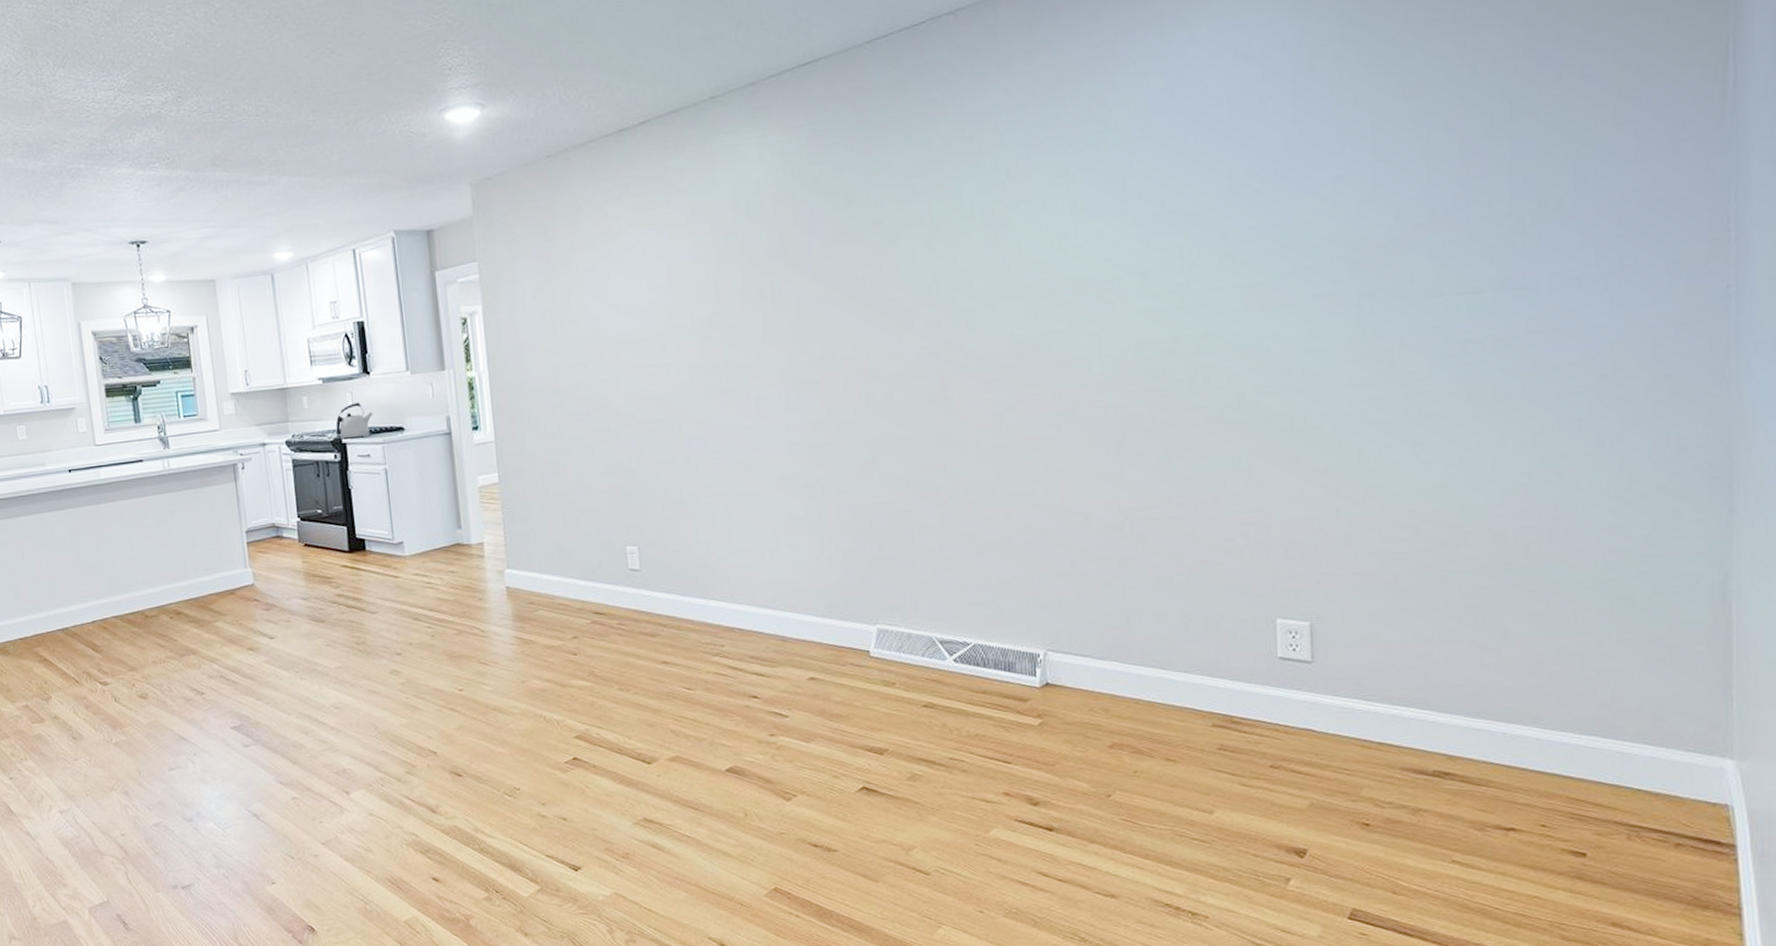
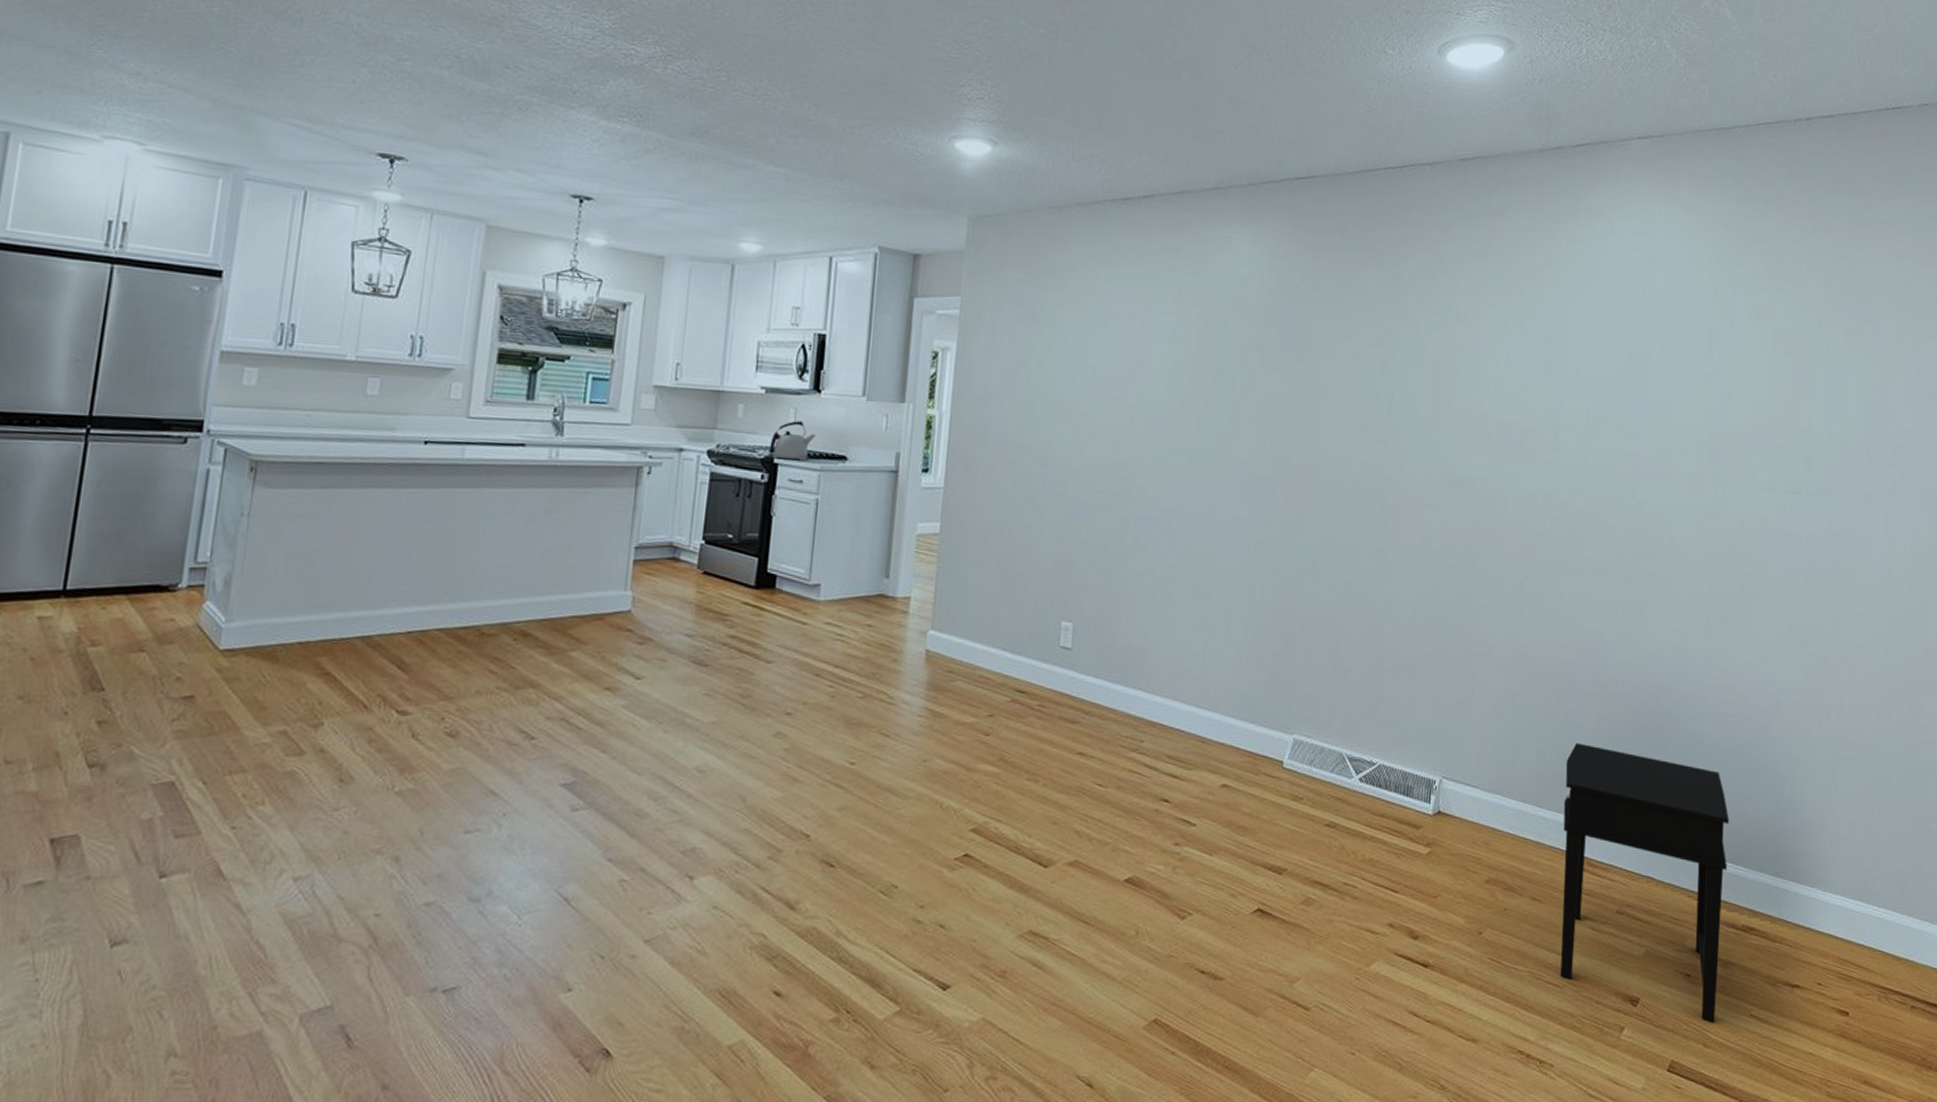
side table: none [1192,601,1409,870] -> present [1560,742,1729,1023]

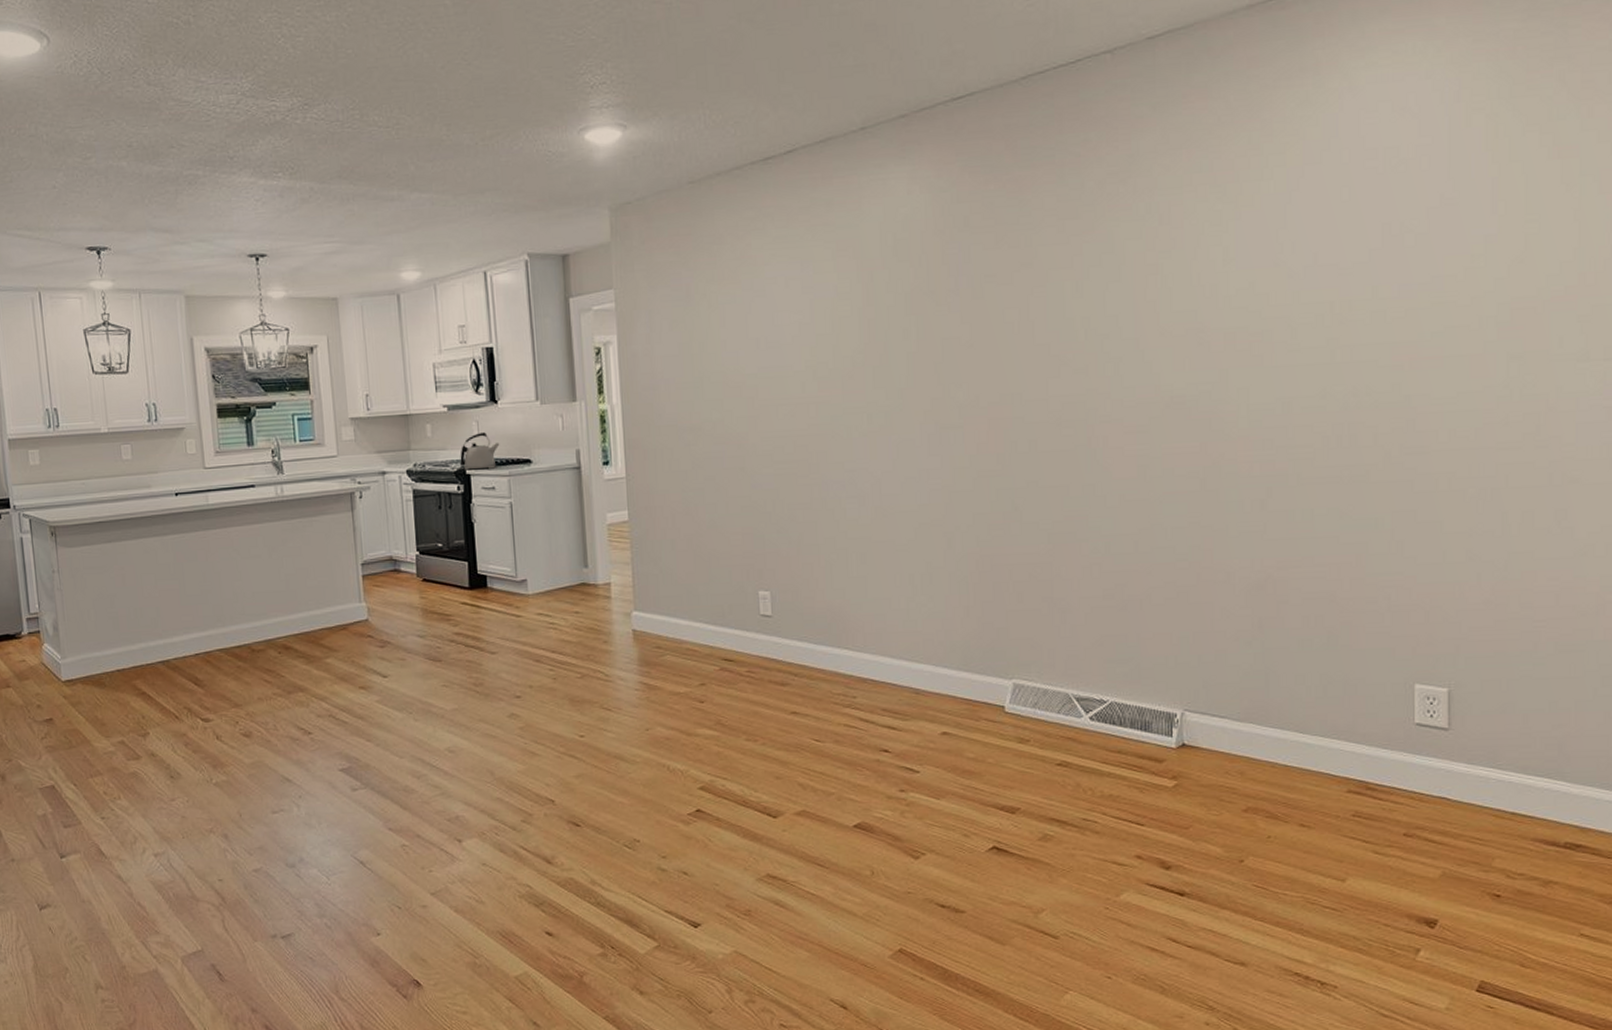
side table: present [1560,742,1729,1023] -> none [1331,664,1543,943]

